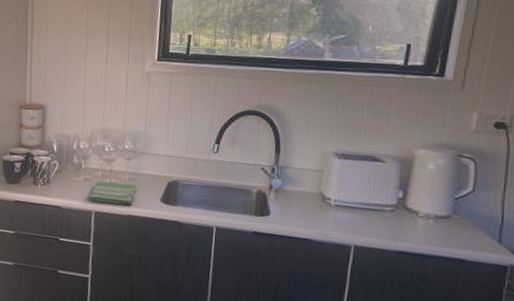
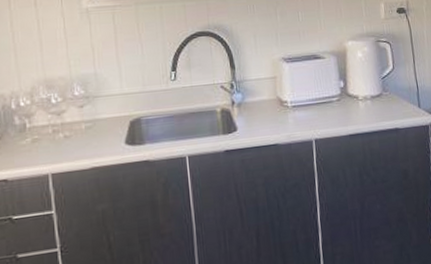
dish towel: present [89,181,137,206] -> none [42,132,97,163]

